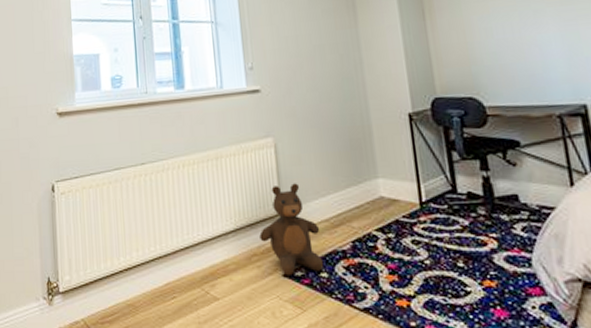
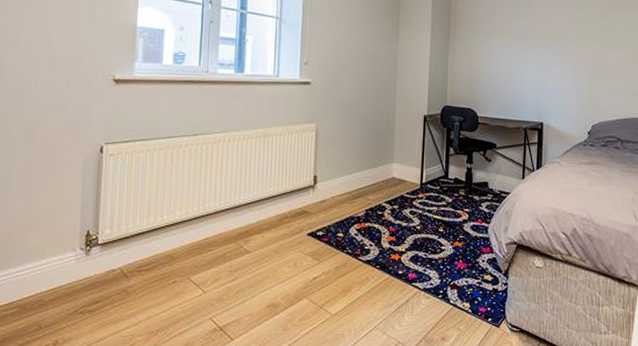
teddy bear: present [259,183,324,276] -> none [293,162,343,235]

